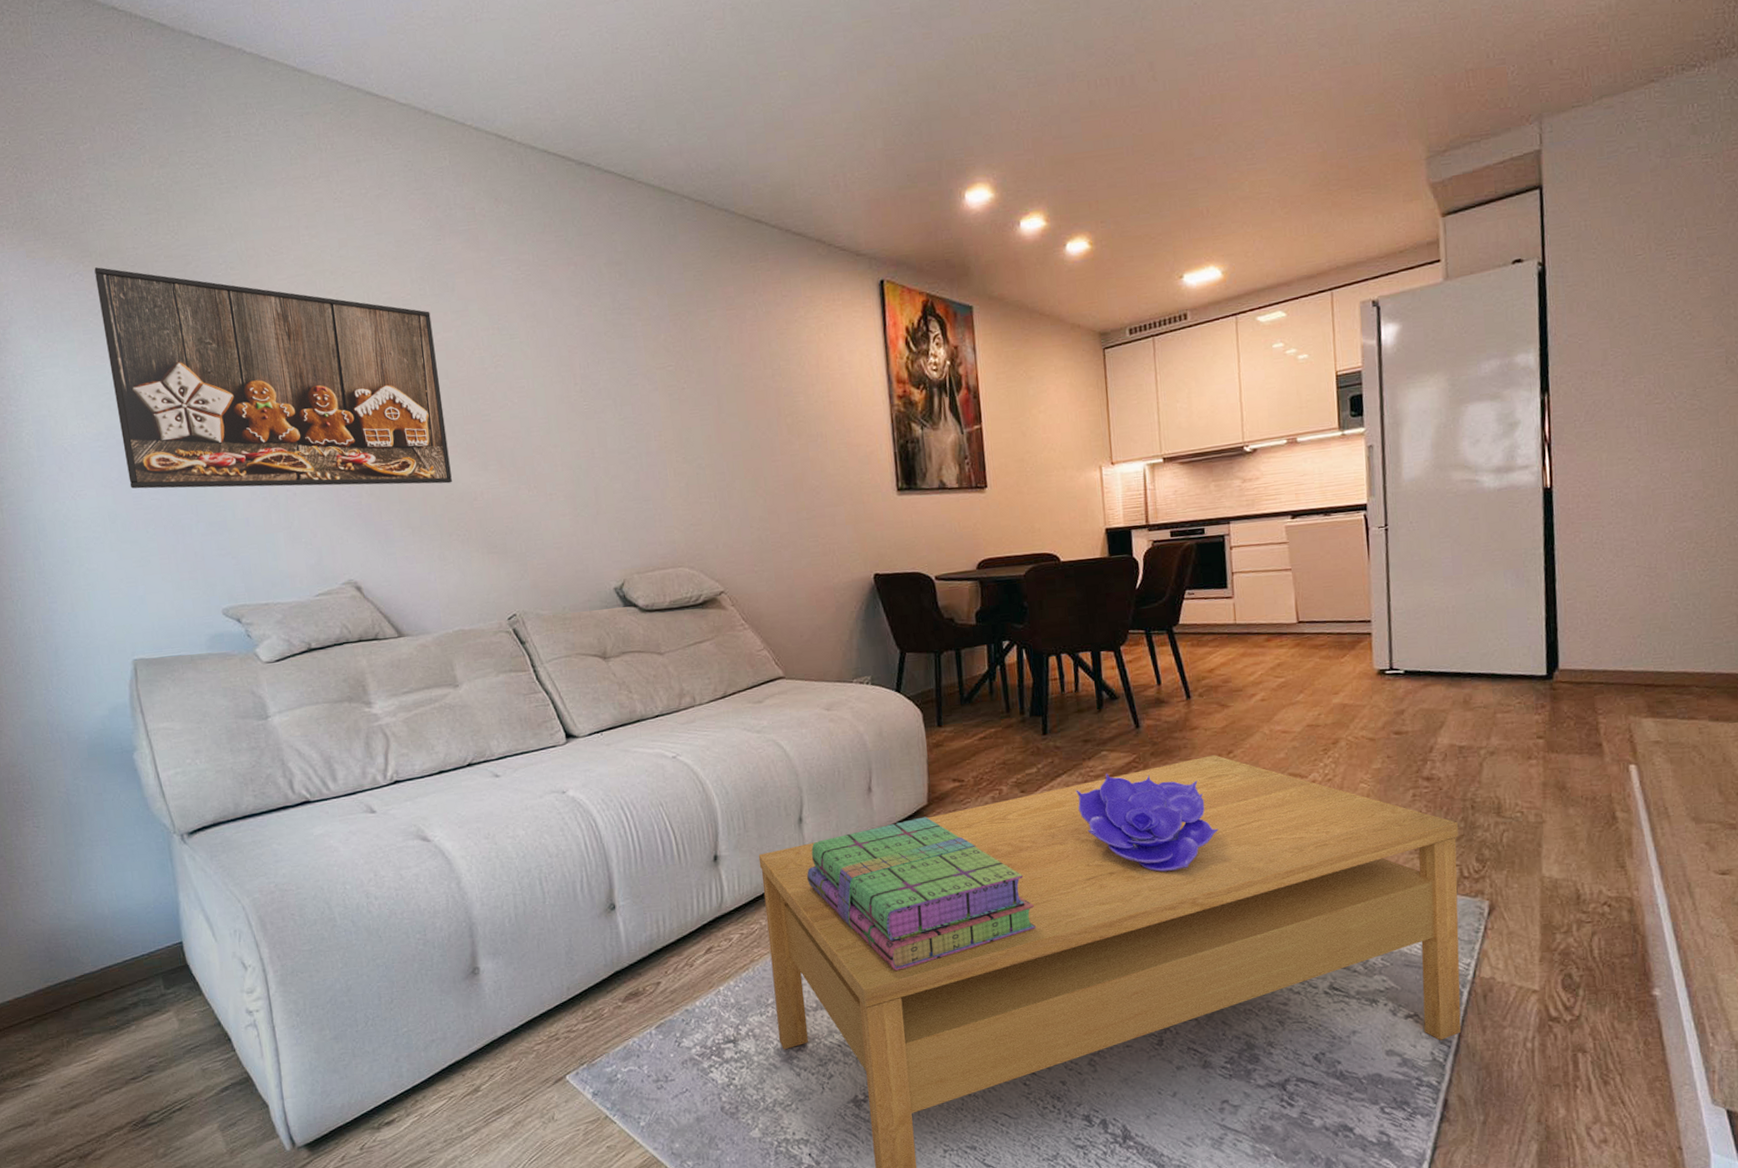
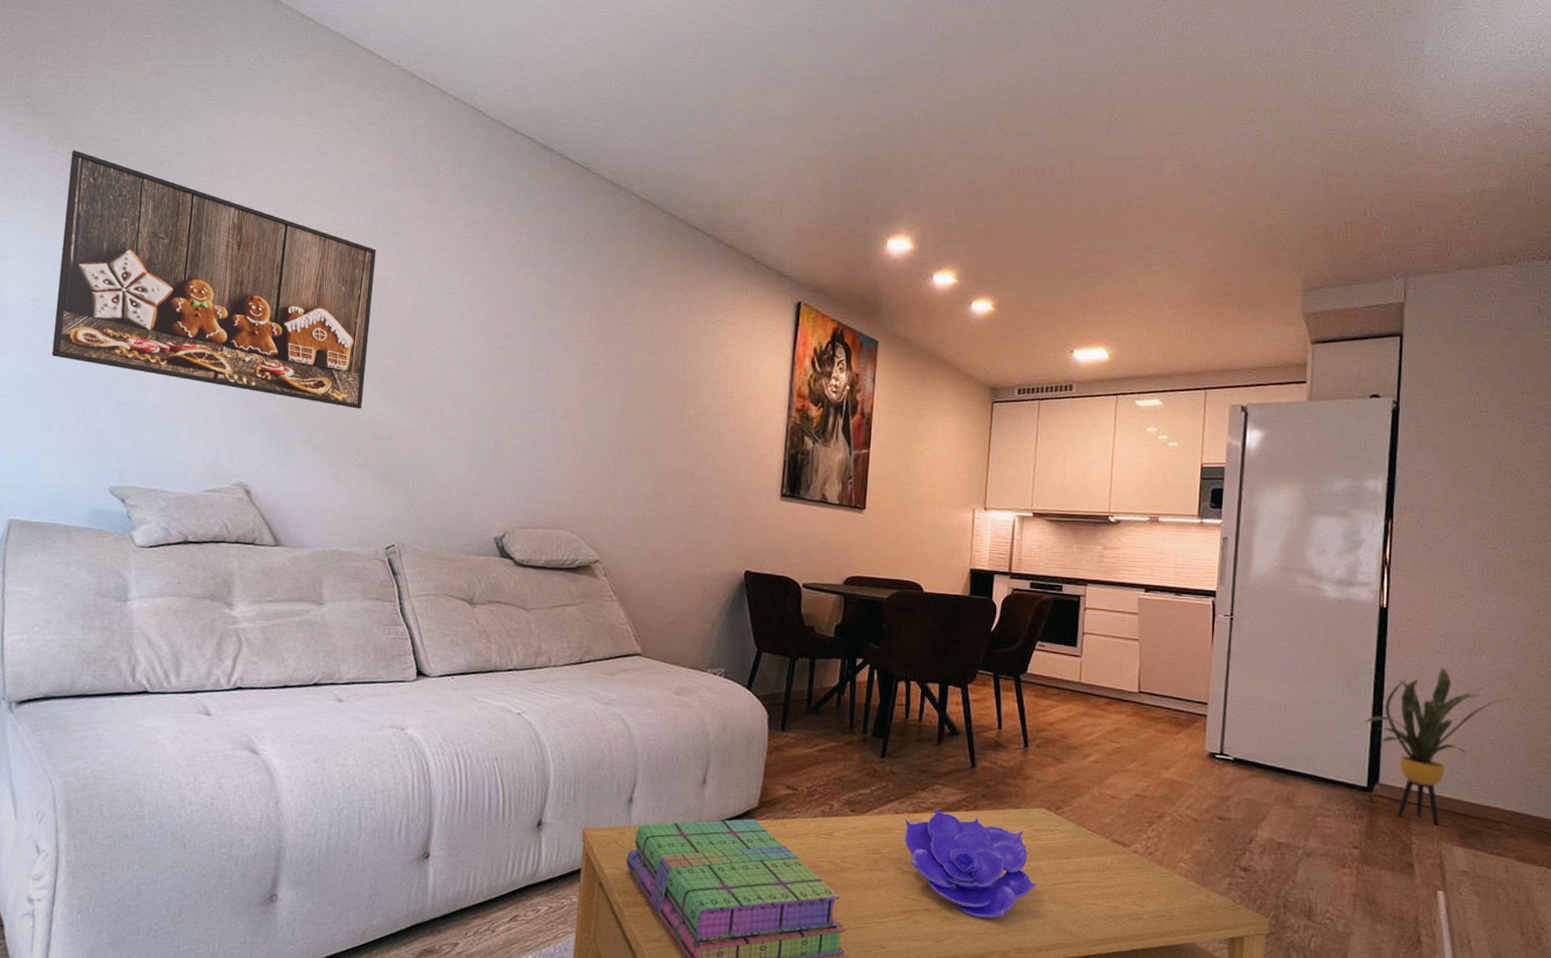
house plant: none [1537,539,1692,701] -> present [1364,668,1511,826]

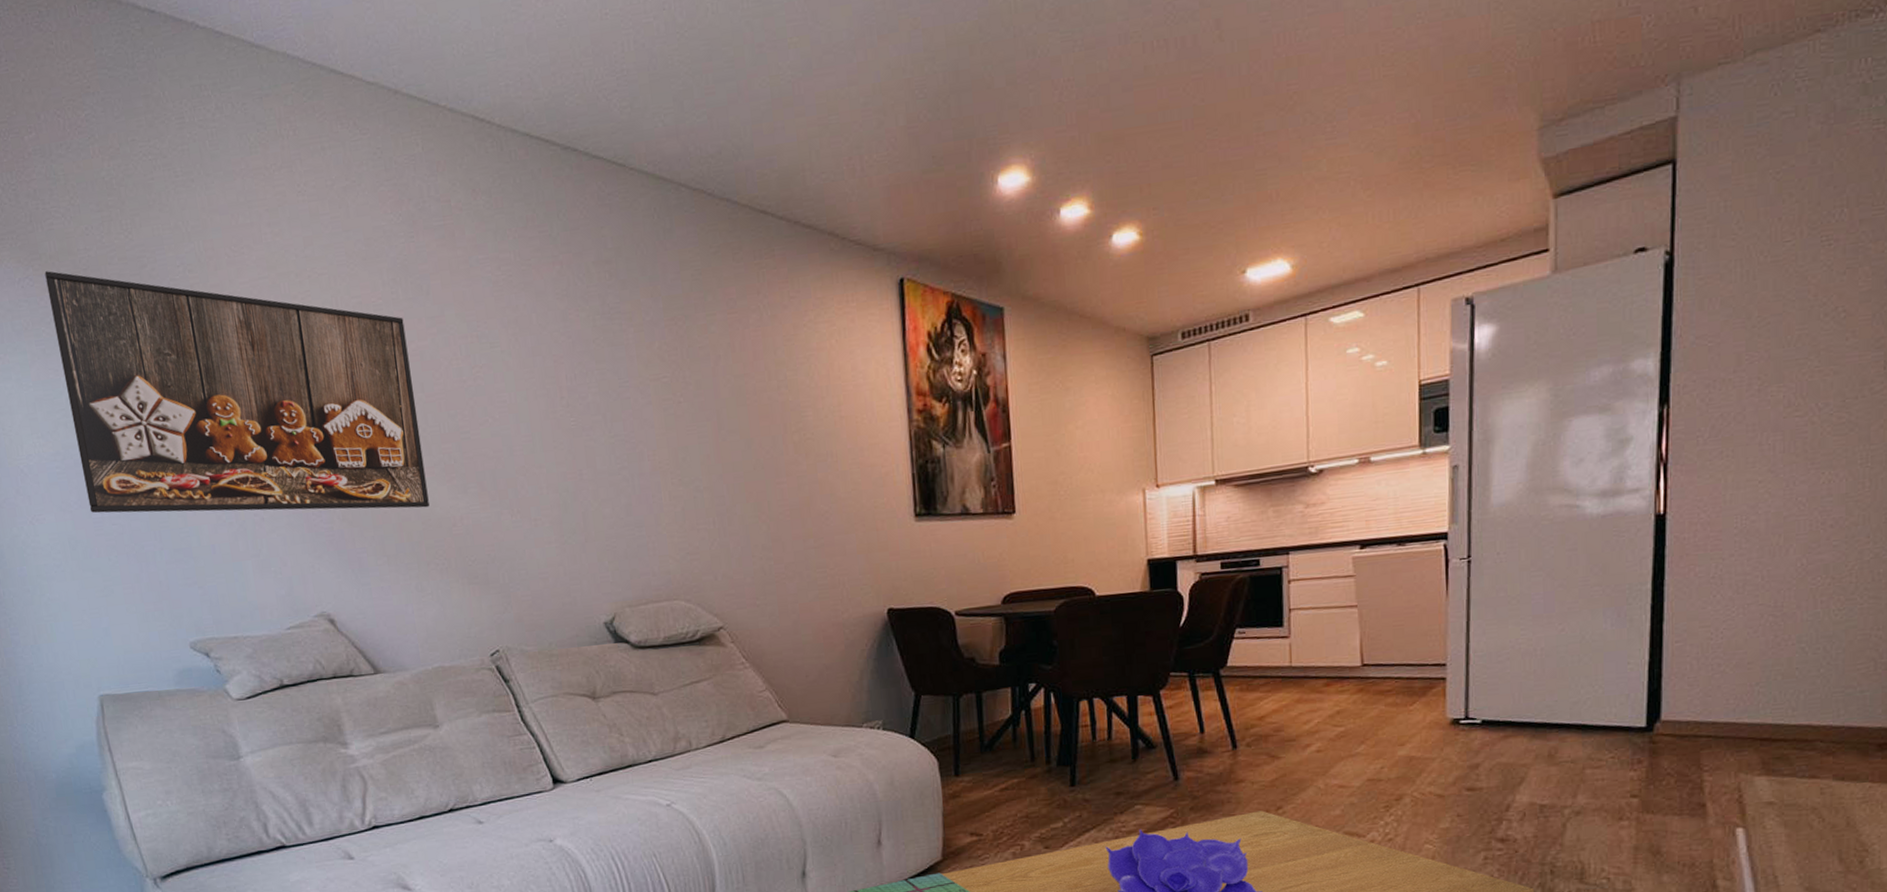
house plant: present [1364,668,1511,826] -> none [1639,573,1826,757]

